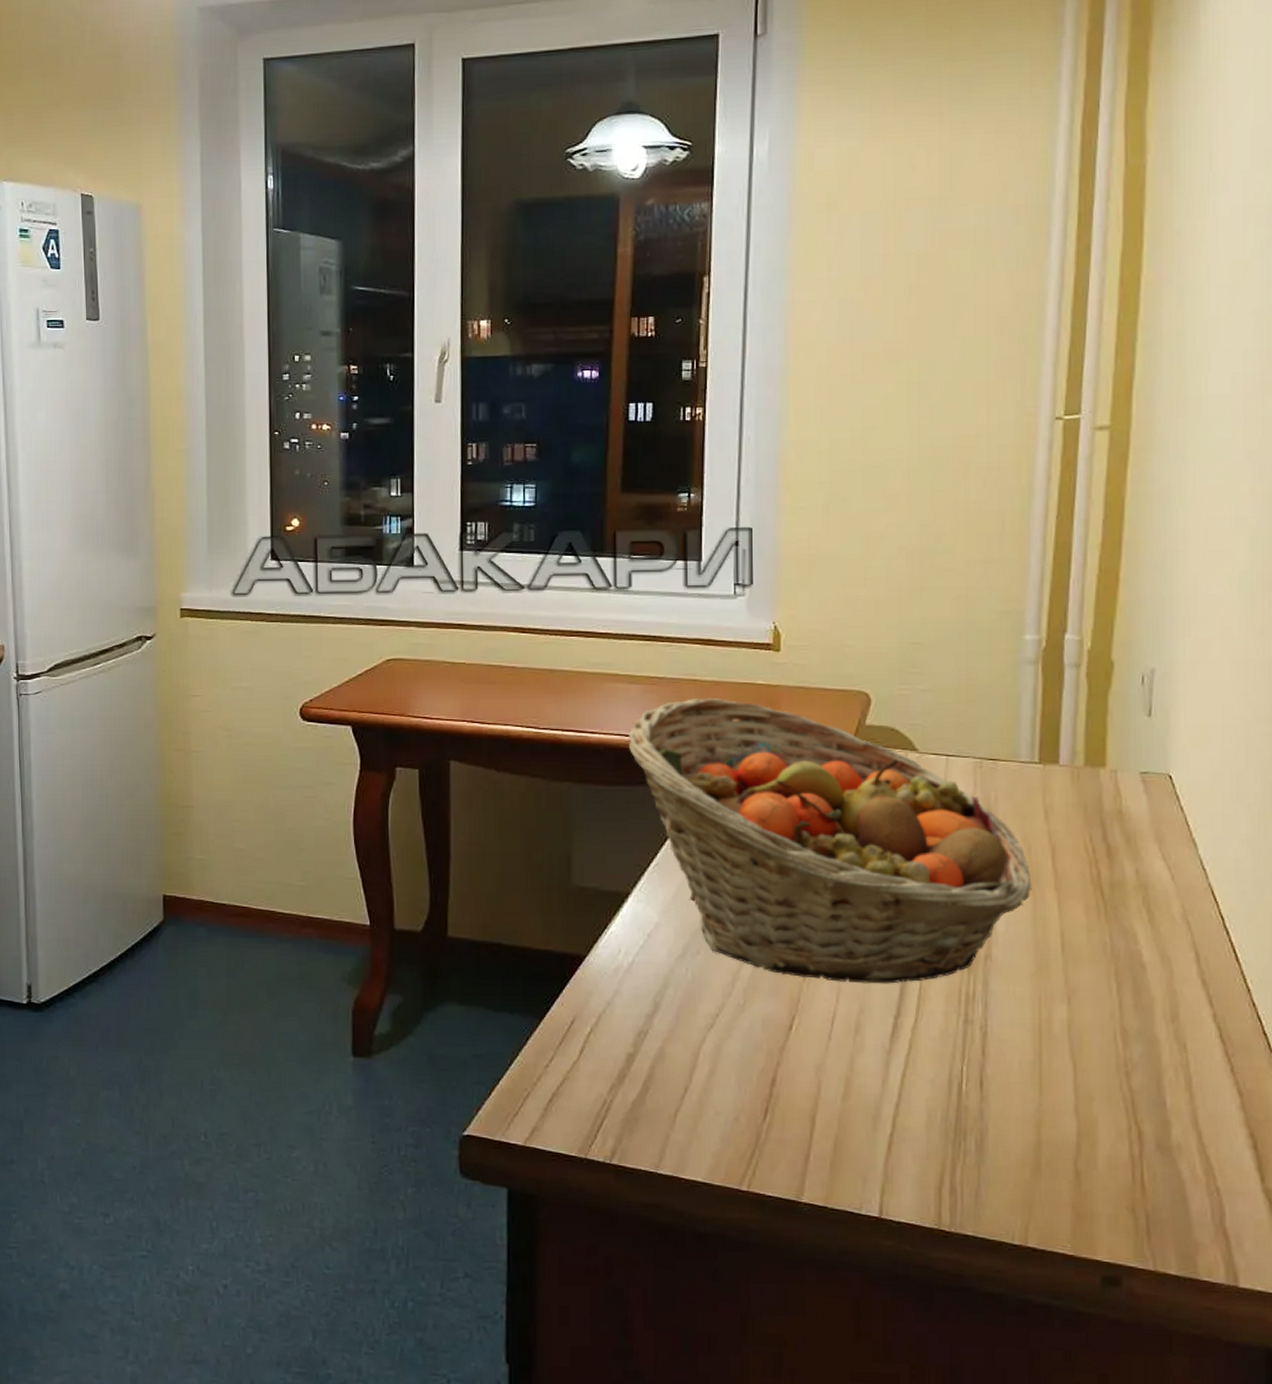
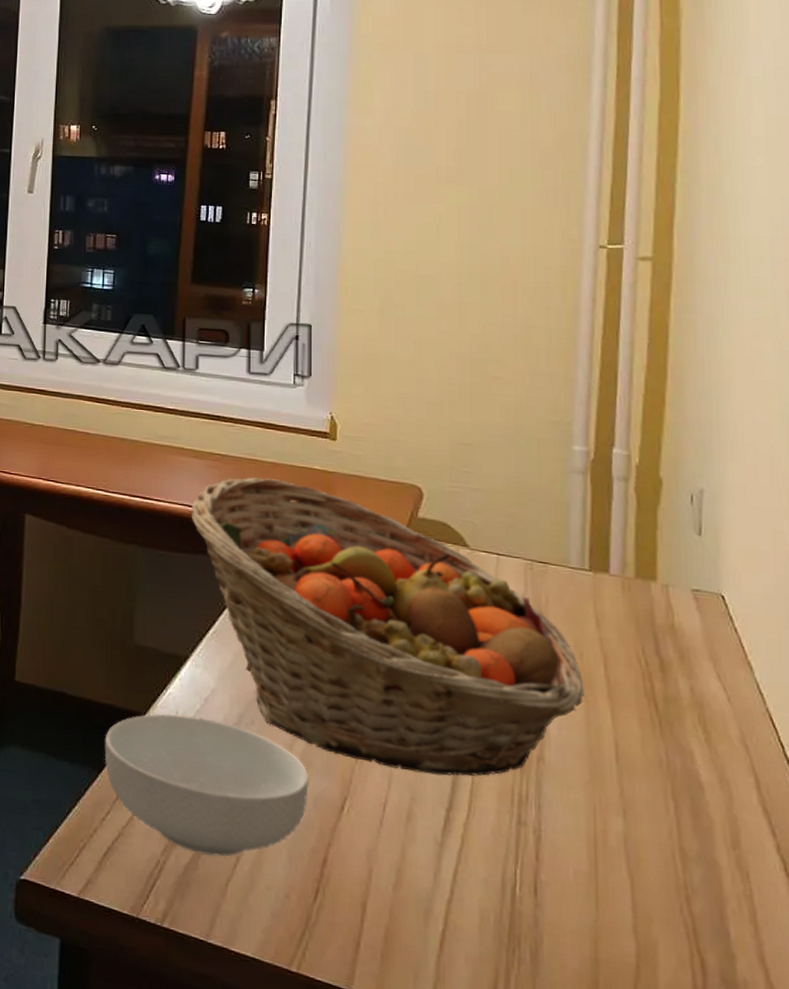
cereal bowl: none [545,953,757,1090] -> present [104,714,309,857]

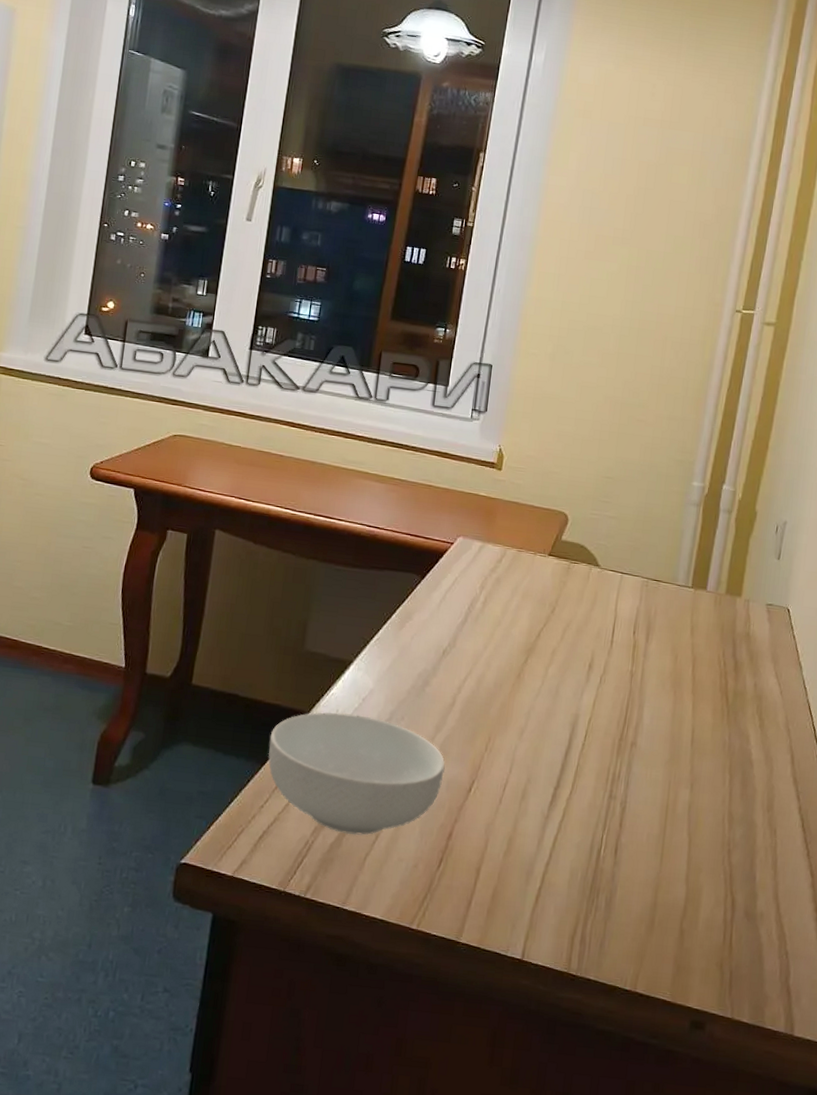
fruit basket: present [191,477,584,777] -> none [368,501,675,760]

